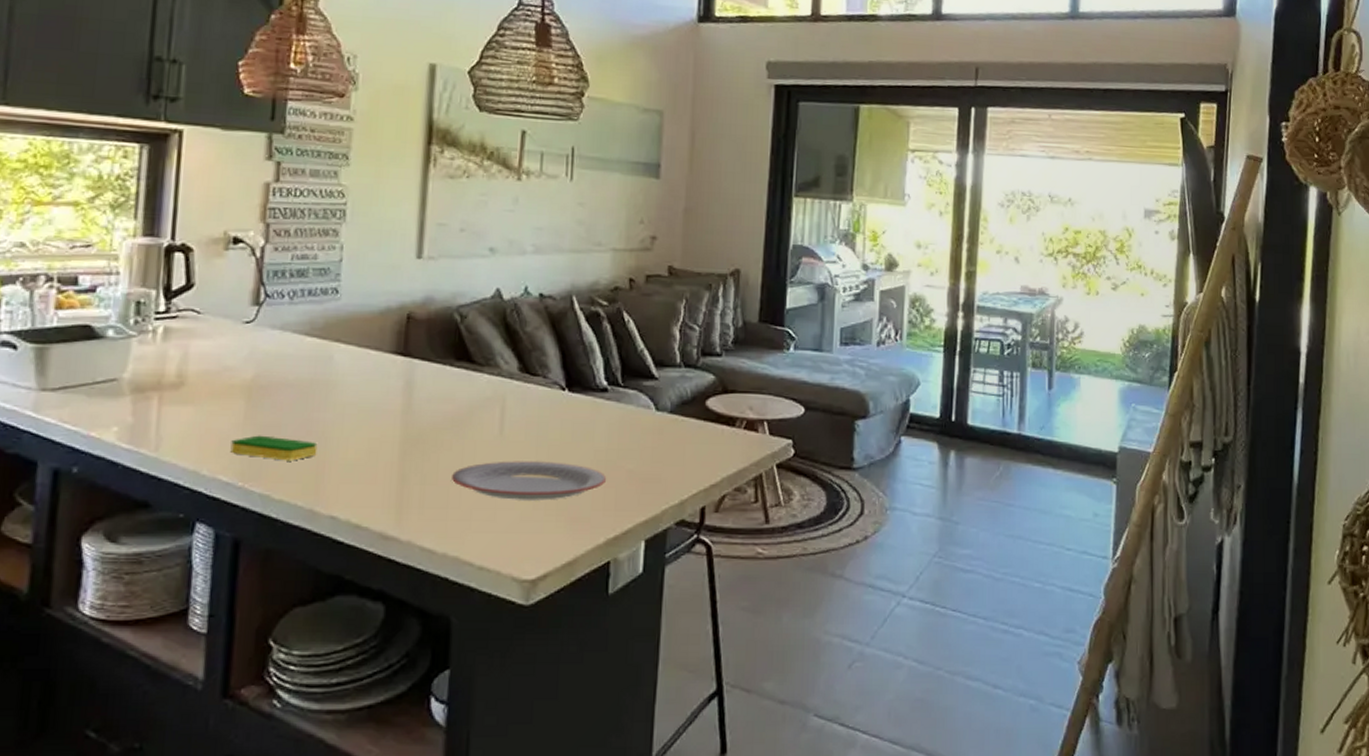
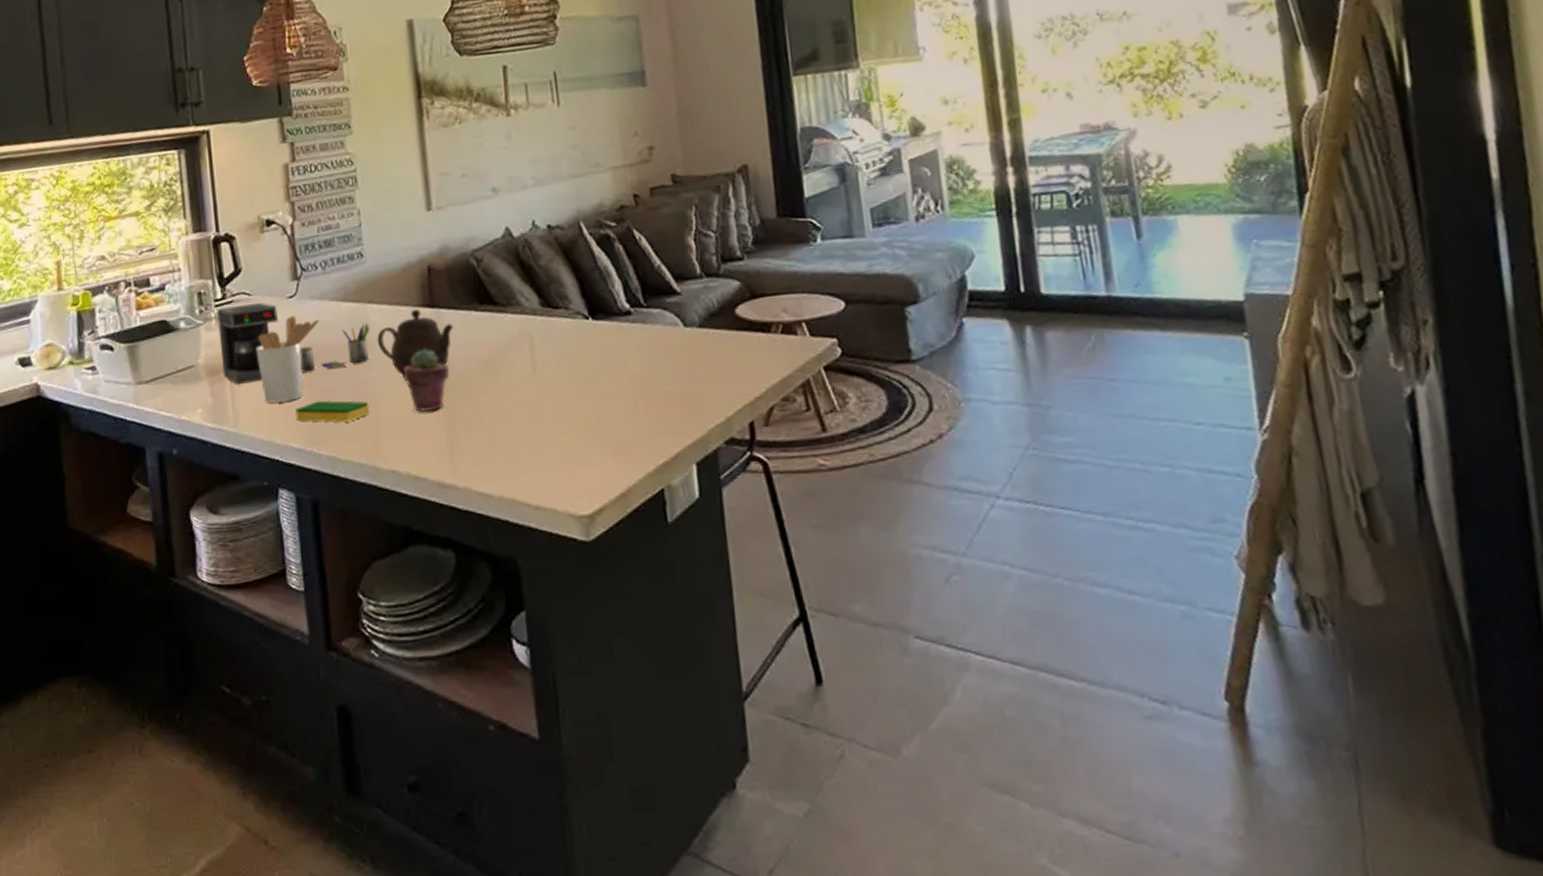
coffee maker: none [151,322,333,407] -> present [217,303,370,384]
utensil holder: none [195,341,277,431] -> present [255,315,320,403]
teapot: none [338,355,424,424] -> present [376,308,453,379]
potted succulent: none [361,397,412,461] -> present [403,349,450,412]
plate: present [452,461,606,501] -> none [495,392,645,437]

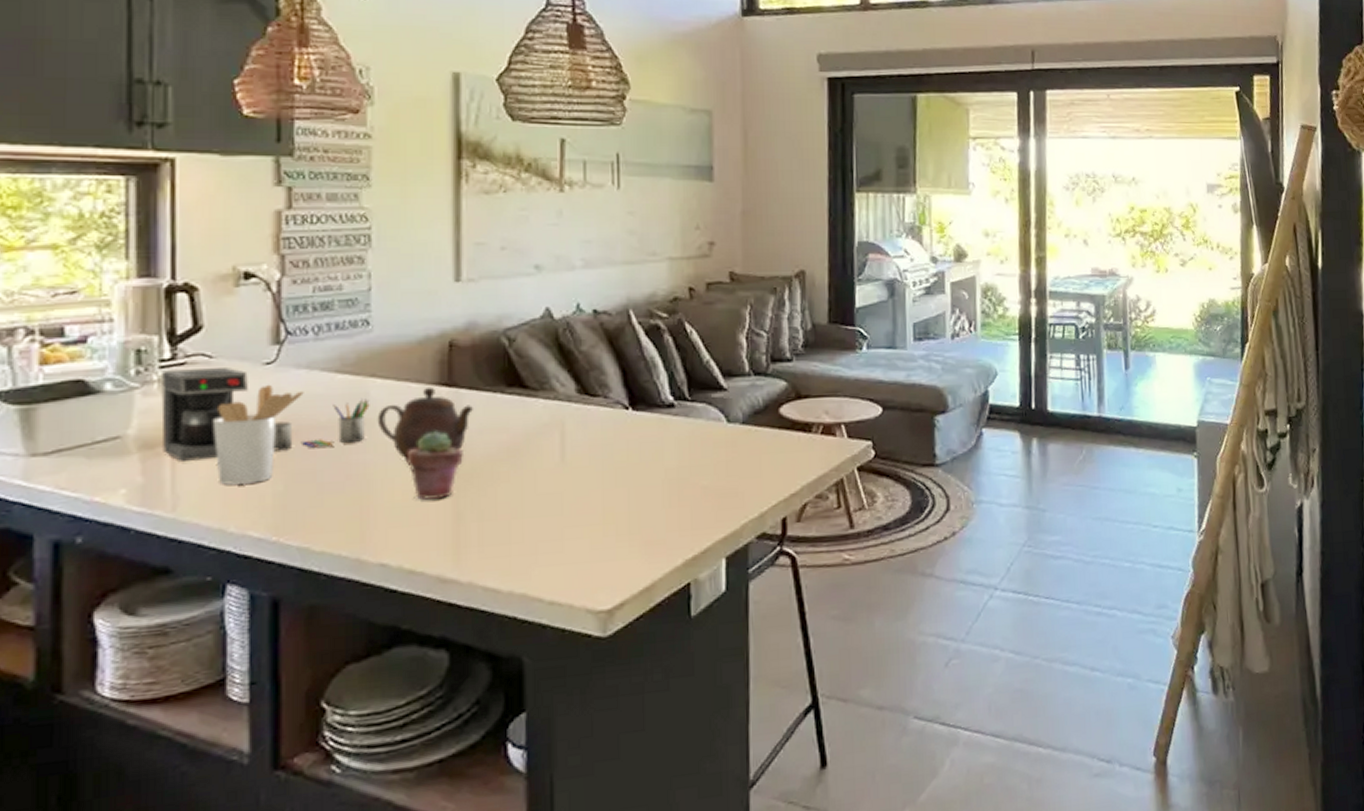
dish sponge: present [295,401,370,423] -> none [260,484,359,510]

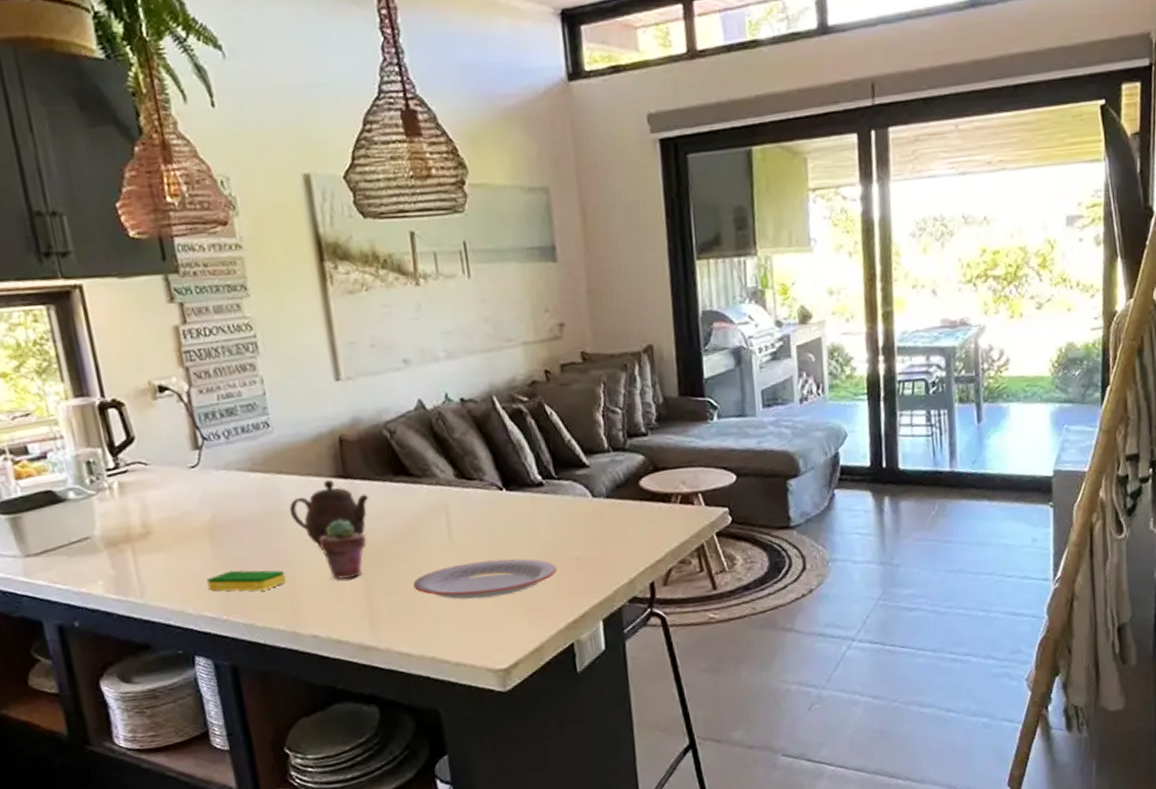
coffee maker: present [161,368,370,461] -> none [110,473,282,556]
utensil holder: present [212,384,304,485] -> none [158,485,227,574]
dish sponge: none [260,484,359,510] -> present [207,570,287,592]
plate: none [512,484,679,529] -> present [413,558,557,600]

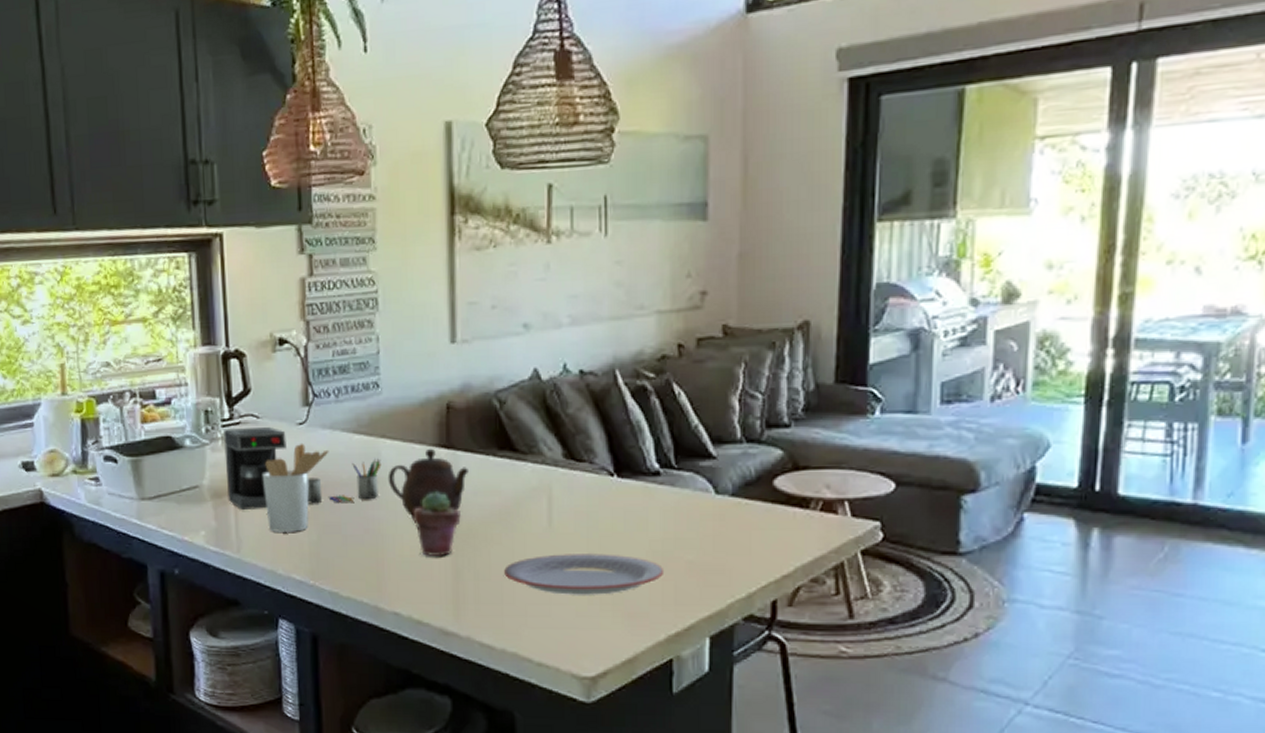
coffee maker: none [110,473,282,556] -> present [224,427,382,510]
utensil holder: none [158,485,227,574] -> present [262,443,329,532]
dish sponge: present [207,570,287,592] -> none [299,535,376,559]

